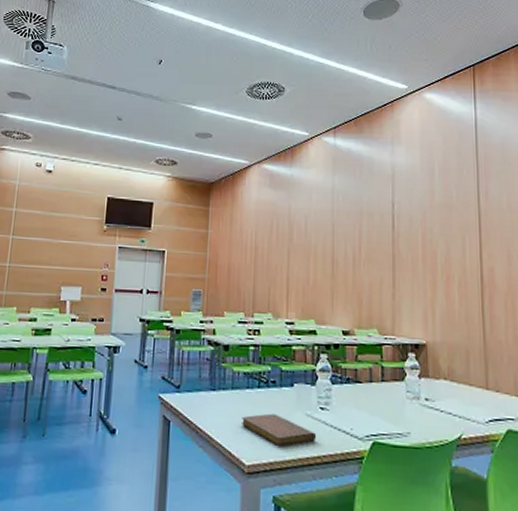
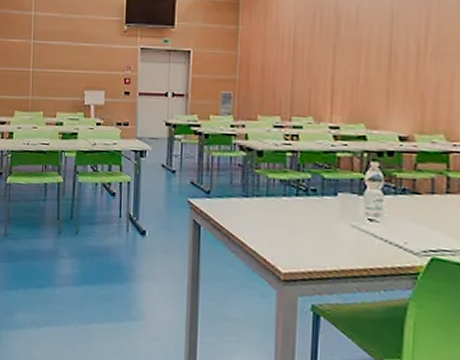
notebook: present [242,413,317,446] -> none [278,222,364,257]

